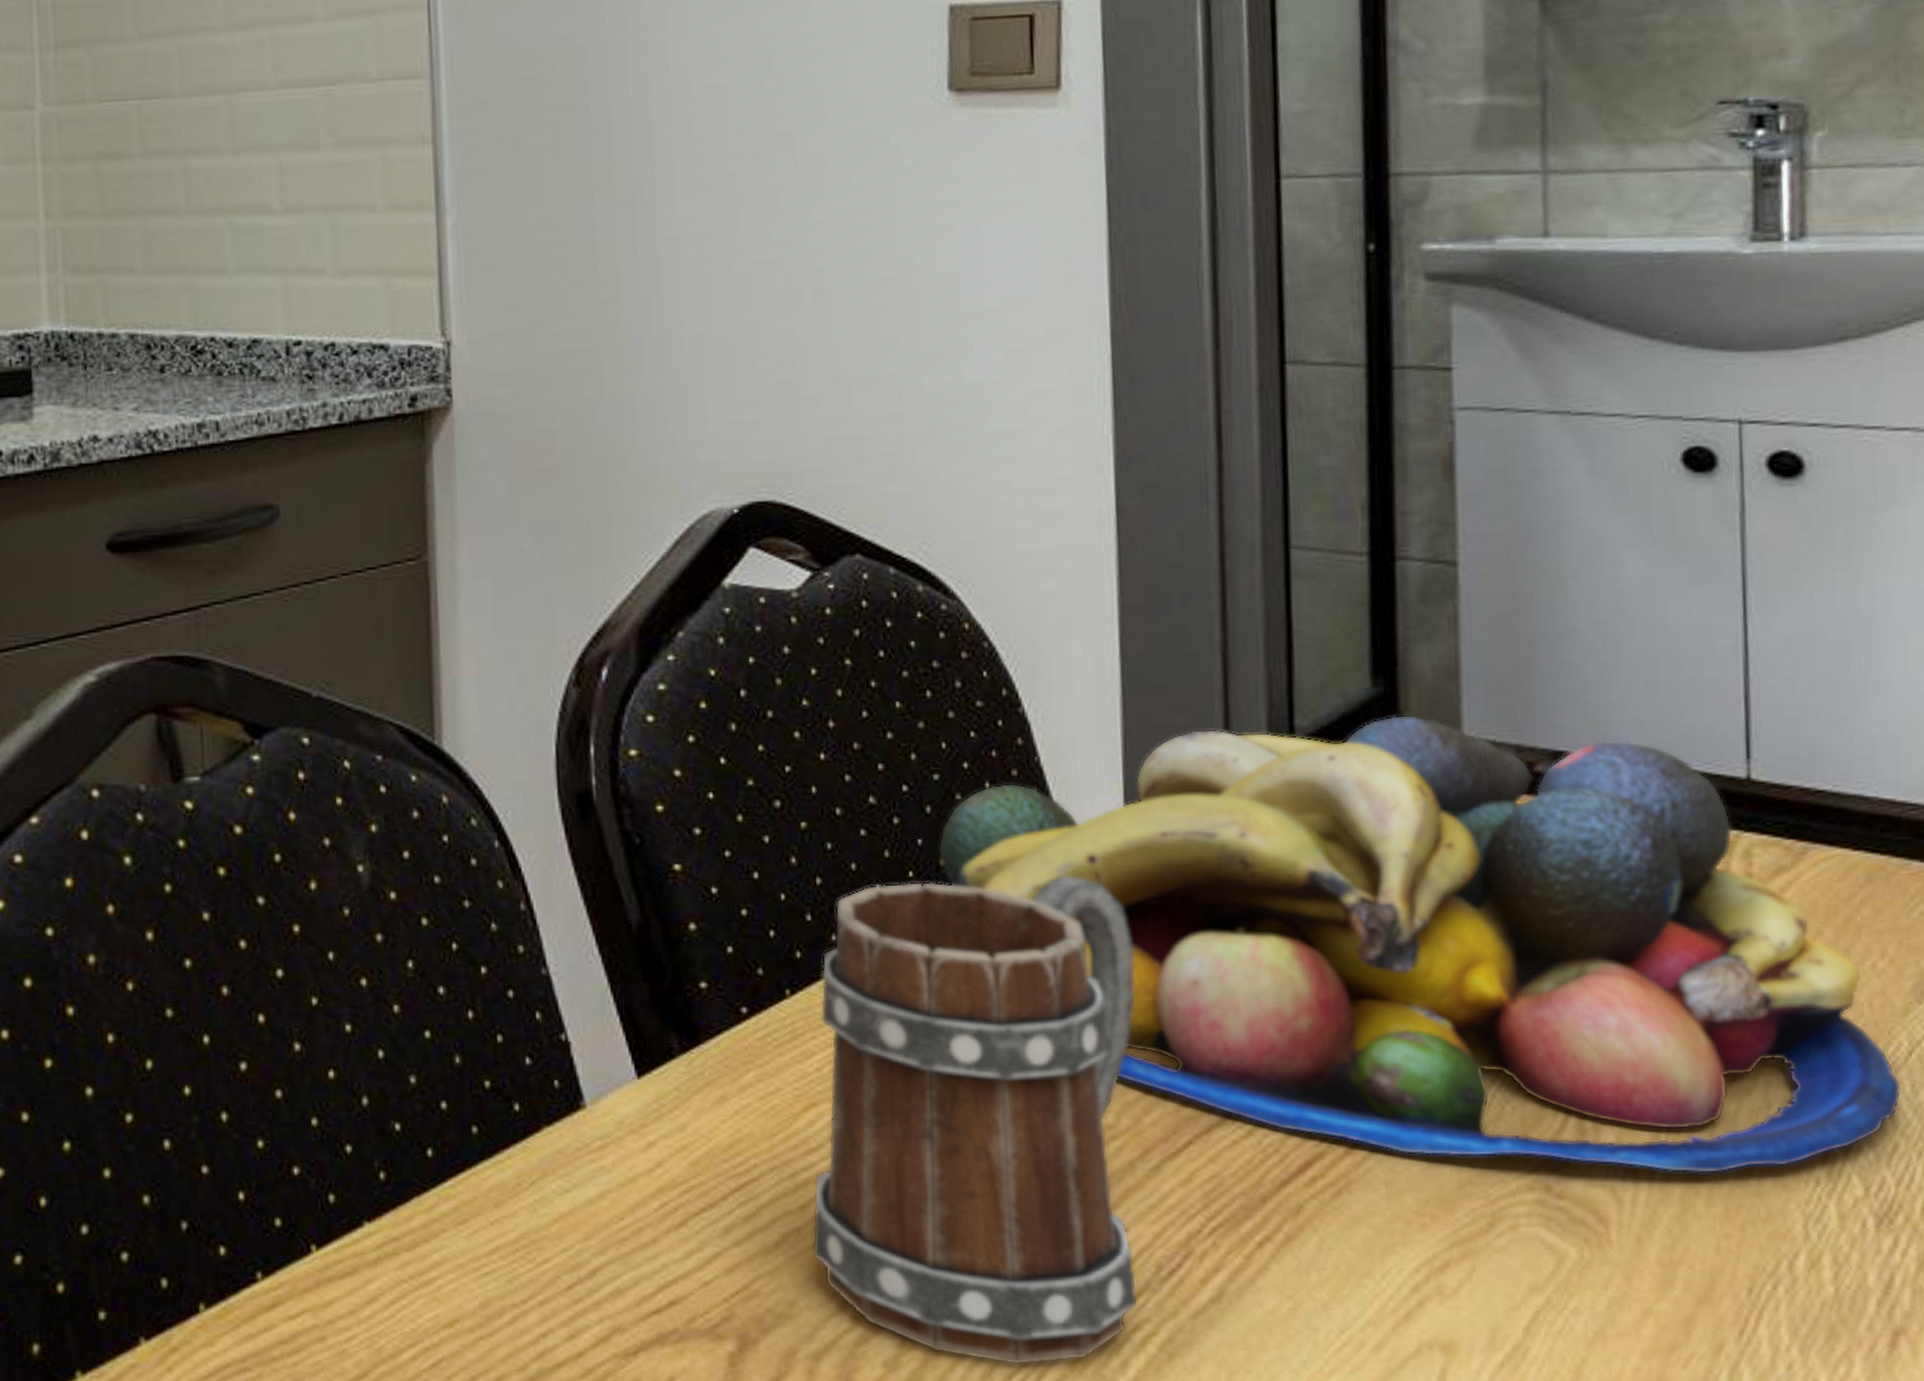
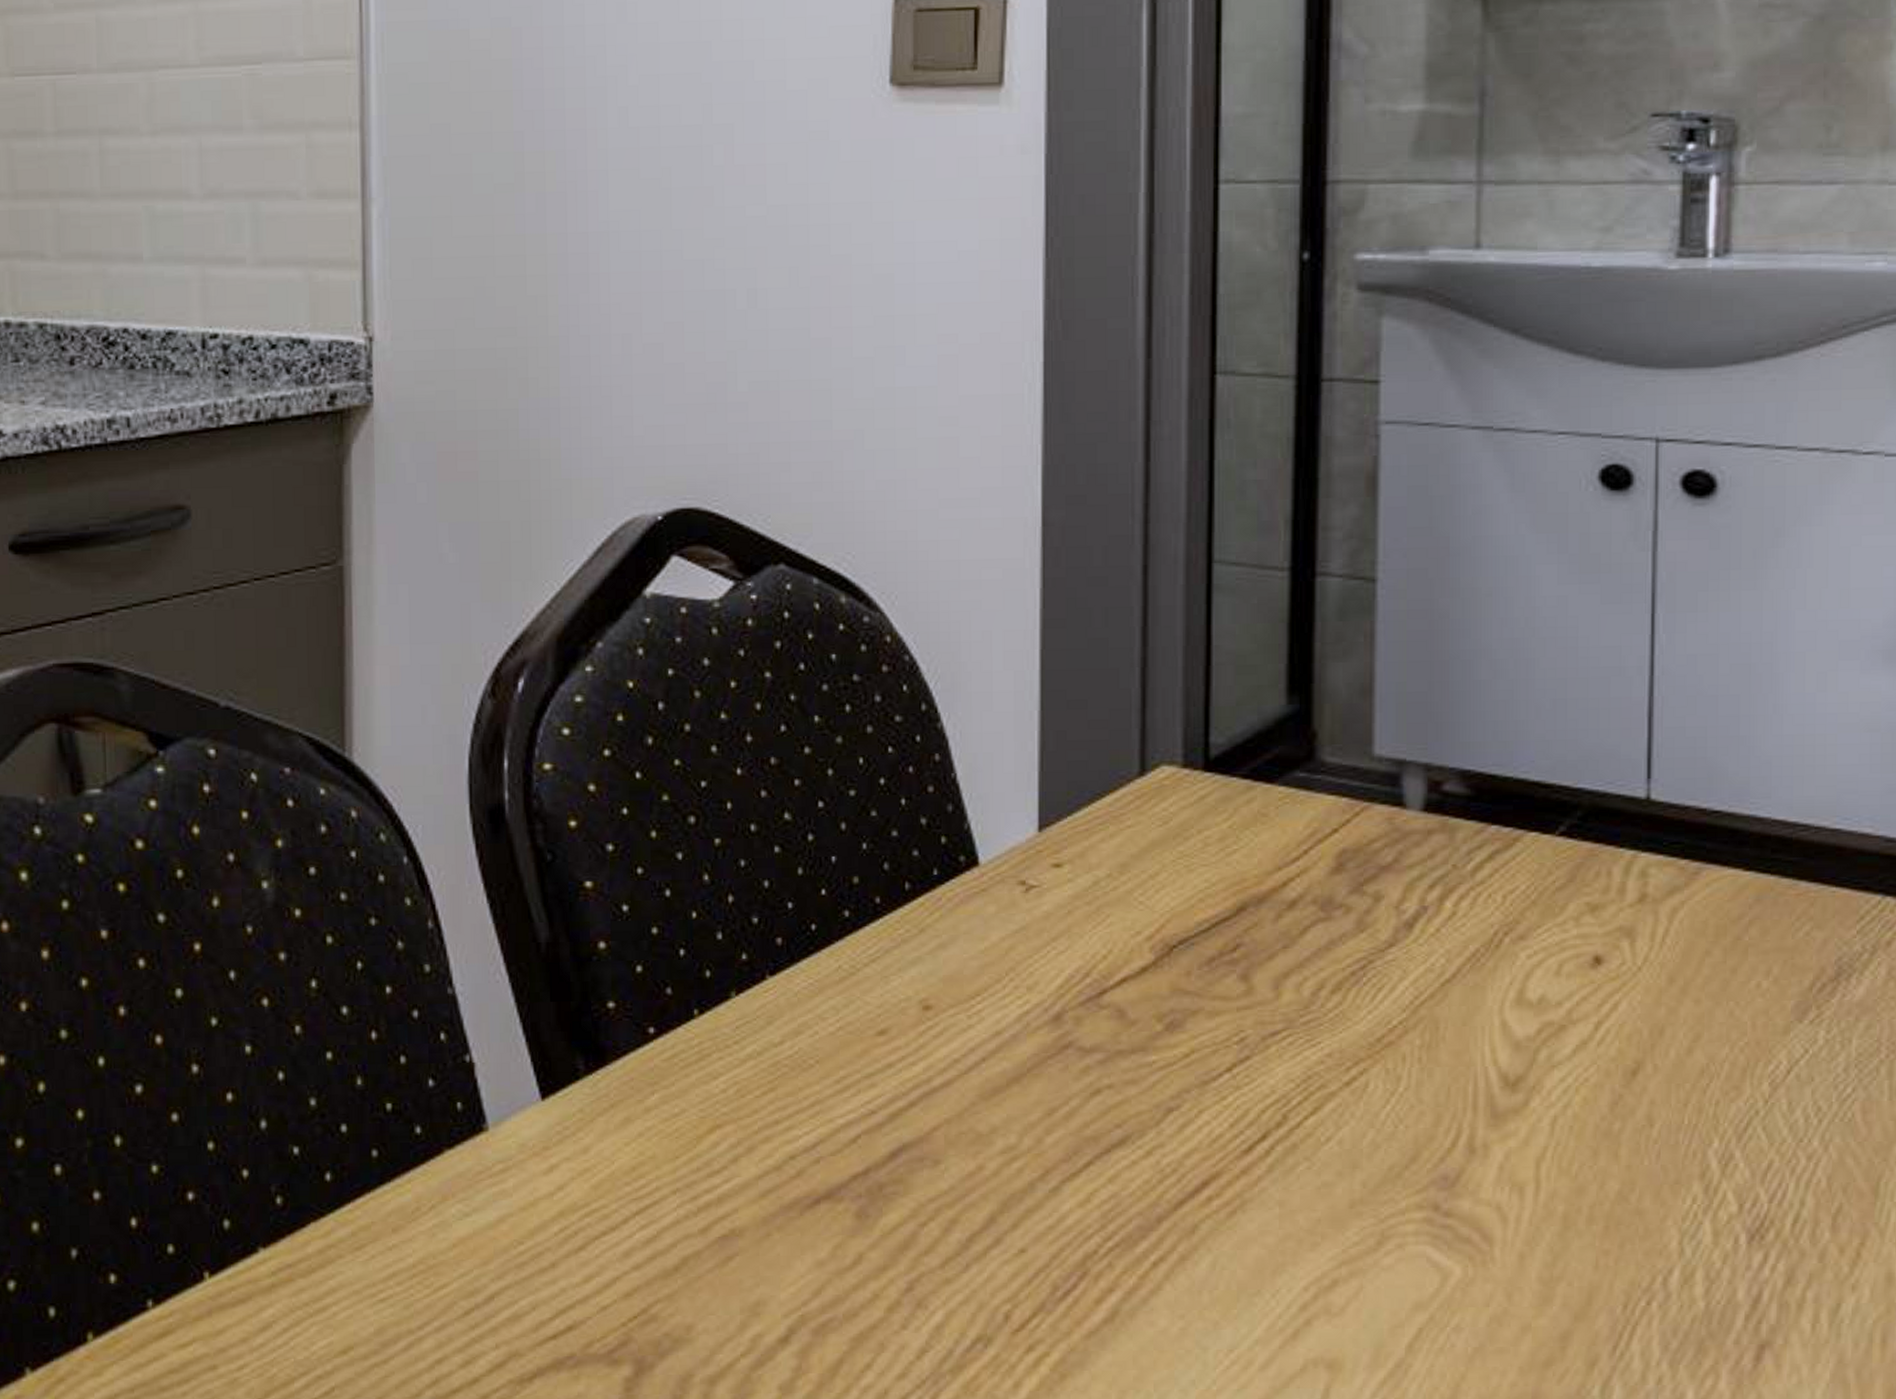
mug: present [812,876,1137,1365] -> none [712,894,1042,1387]
fruit bowl: present [938,714,1902,1173] -> none [852,732,1779,1191]

